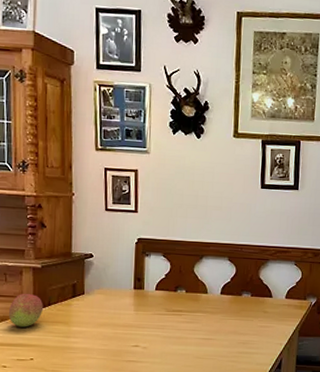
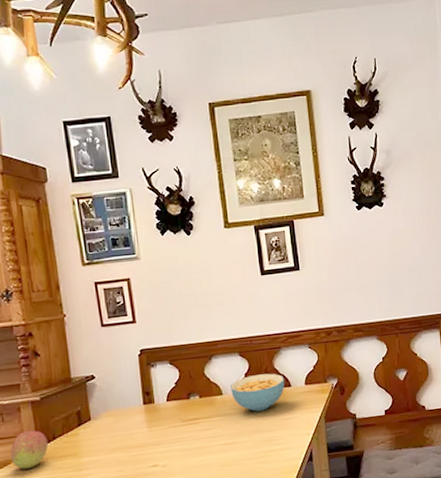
cereal bowl: none [216,280,267,315] -> present [231,373,285,412]

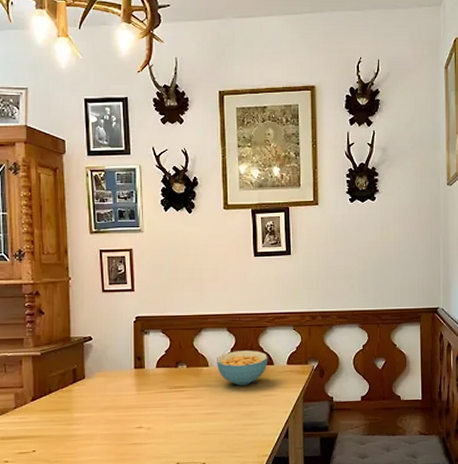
fruit: present [10,430,49,470] -> none [8,382,44,419]

